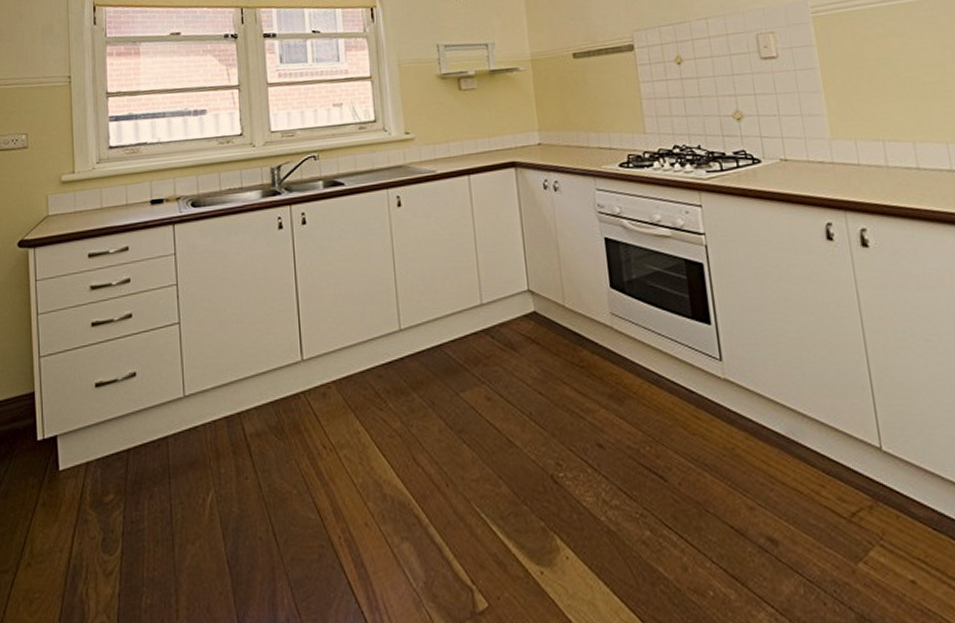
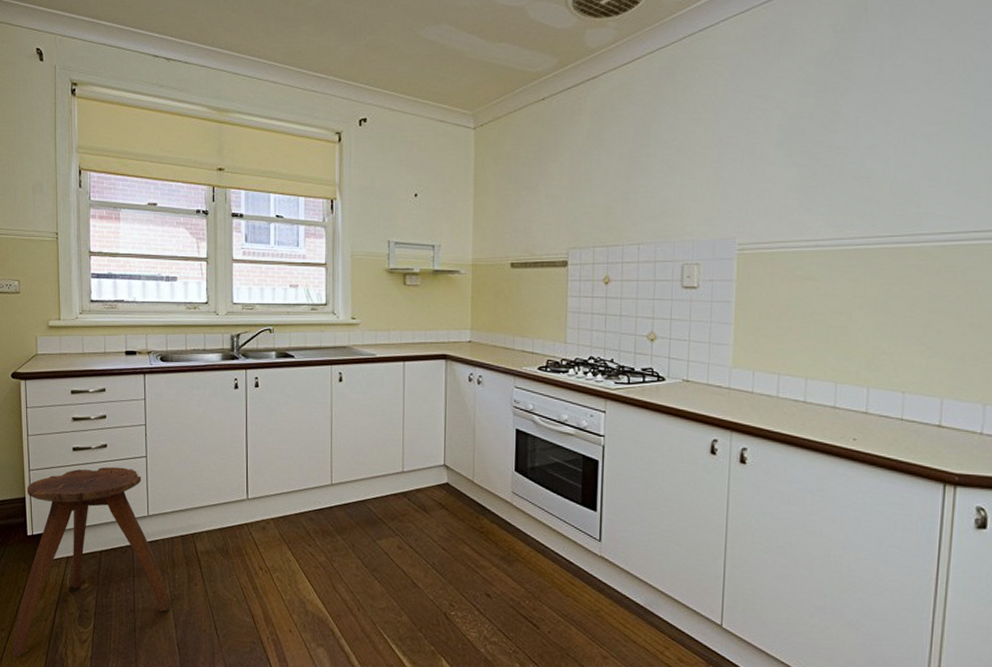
stool: none [17,339,217,609] -> present [11,466,171,658]

